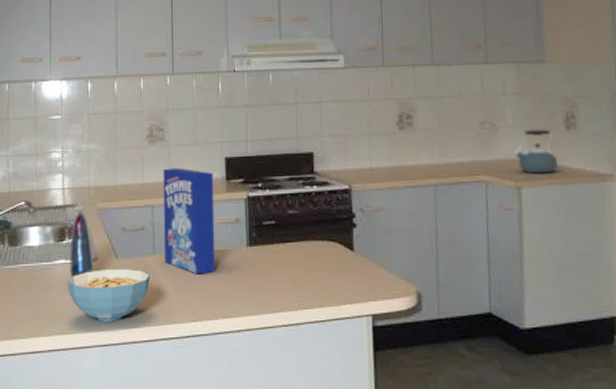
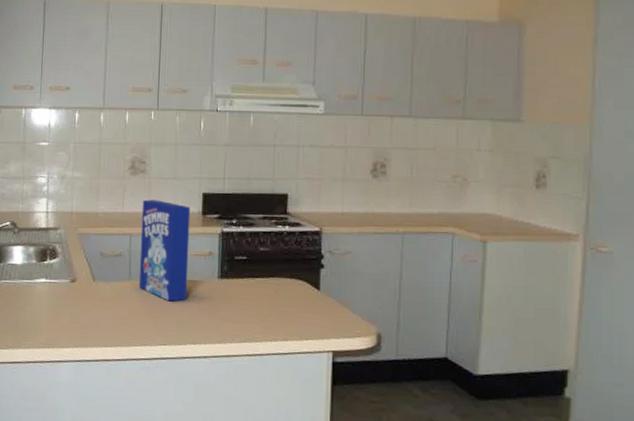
cereal bowl: present [67,269,150,322] -> none [46,290,124,340]
cosmetic container: present [70,208,94,278] -> none [49,232,72,297]
kettle: present [513,129,558,174] -> none [482,186,524,230]

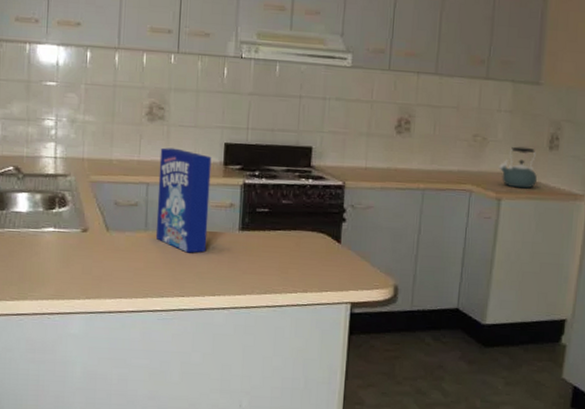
kettle: none [482,186,524,230] -> present [499,146,537,189]

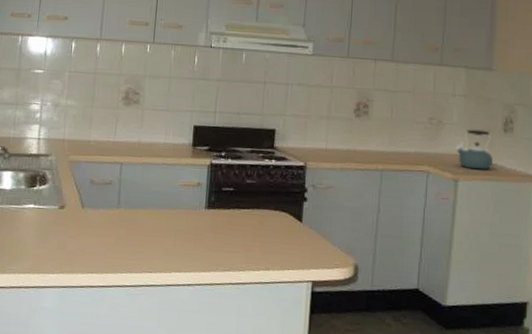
cereal box: present [155,147,212,253] -> none [127,129,182,230]

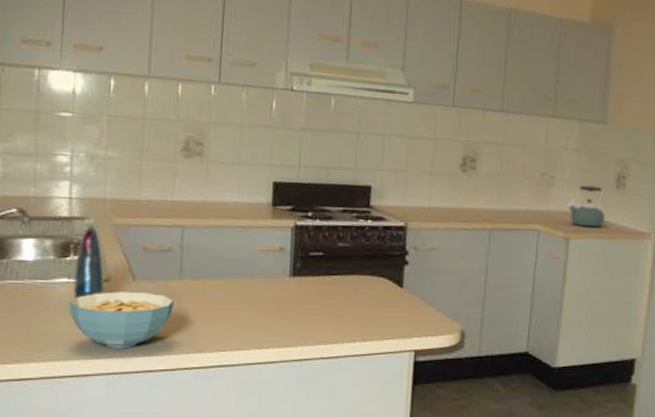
cereal bowl: none [33,217,112,266] -> present [69,292,174,349]
cosmetic container: none [37,159,61,222] -> present [73,222,105,299]

